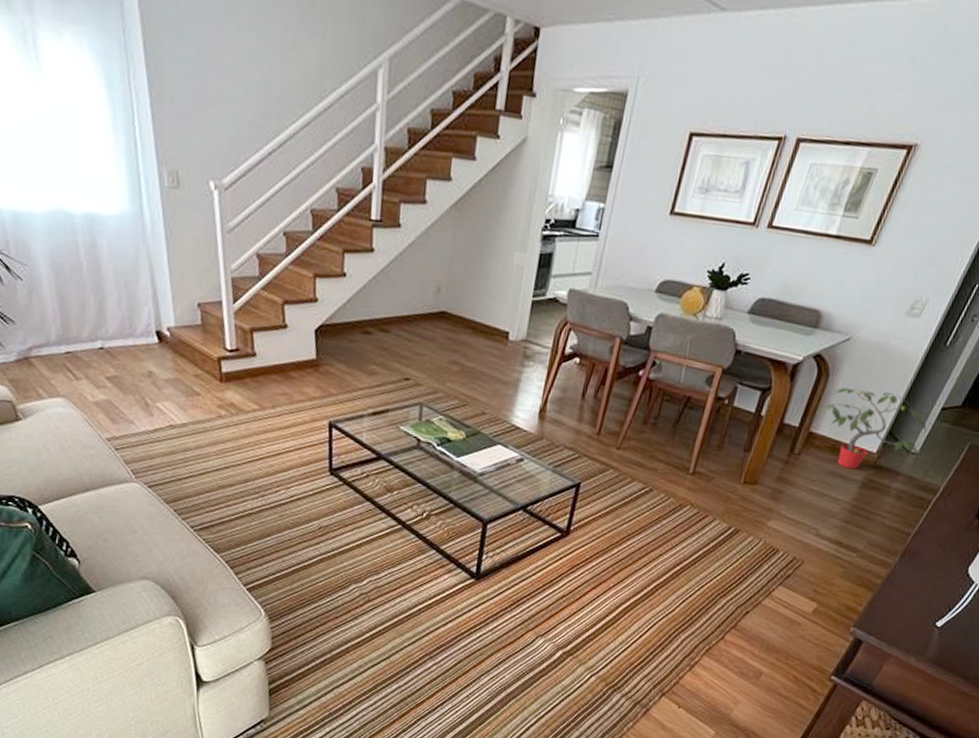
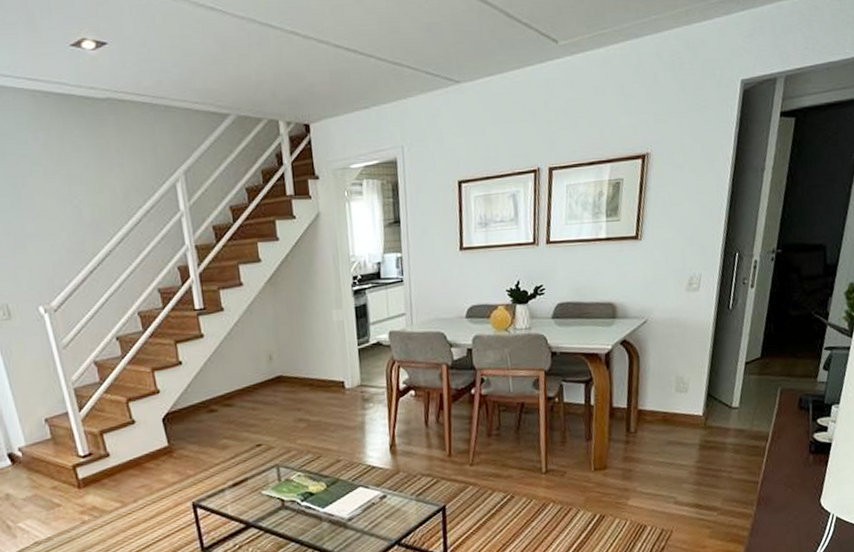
potted plant: present [815,387,932,469] -> none [638,360,742,435]

